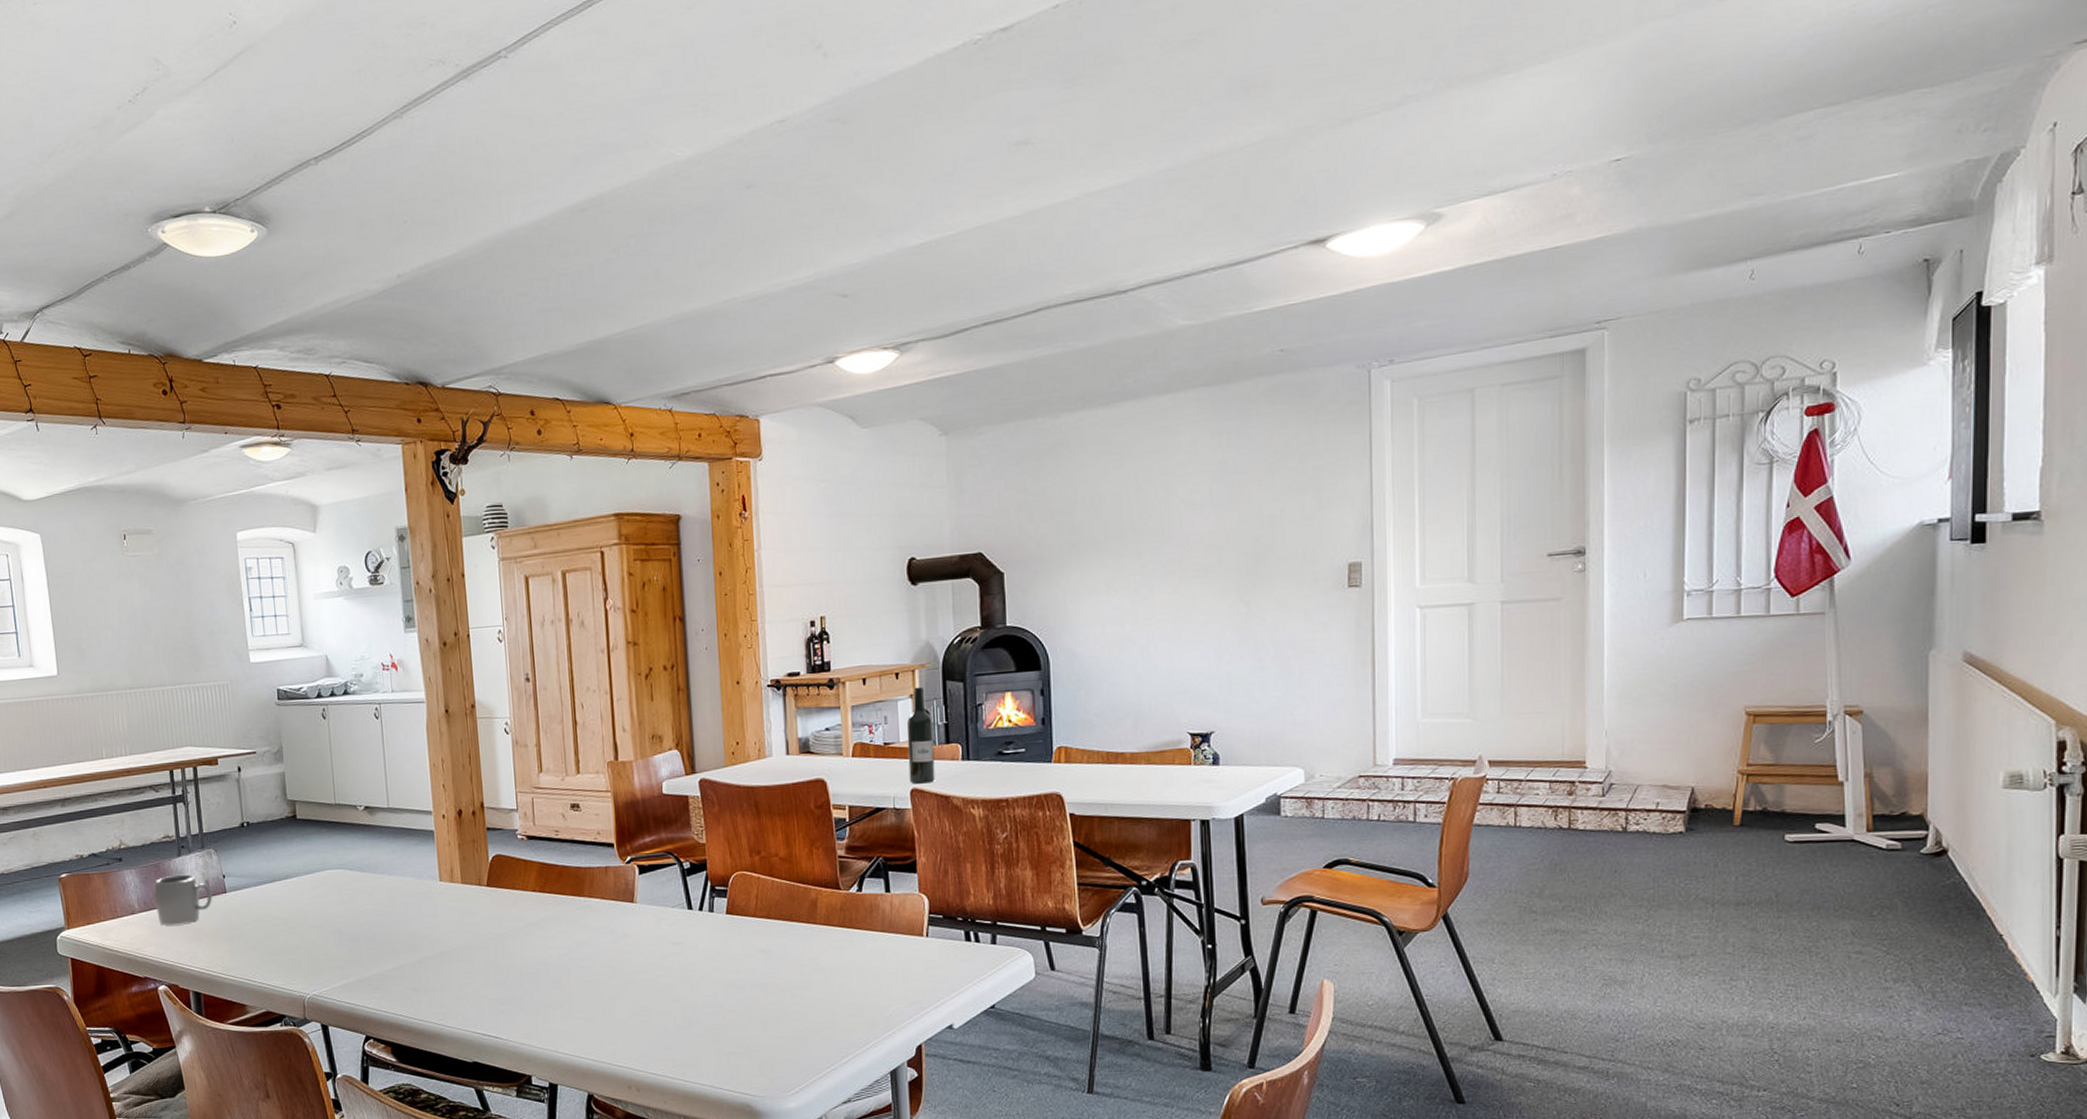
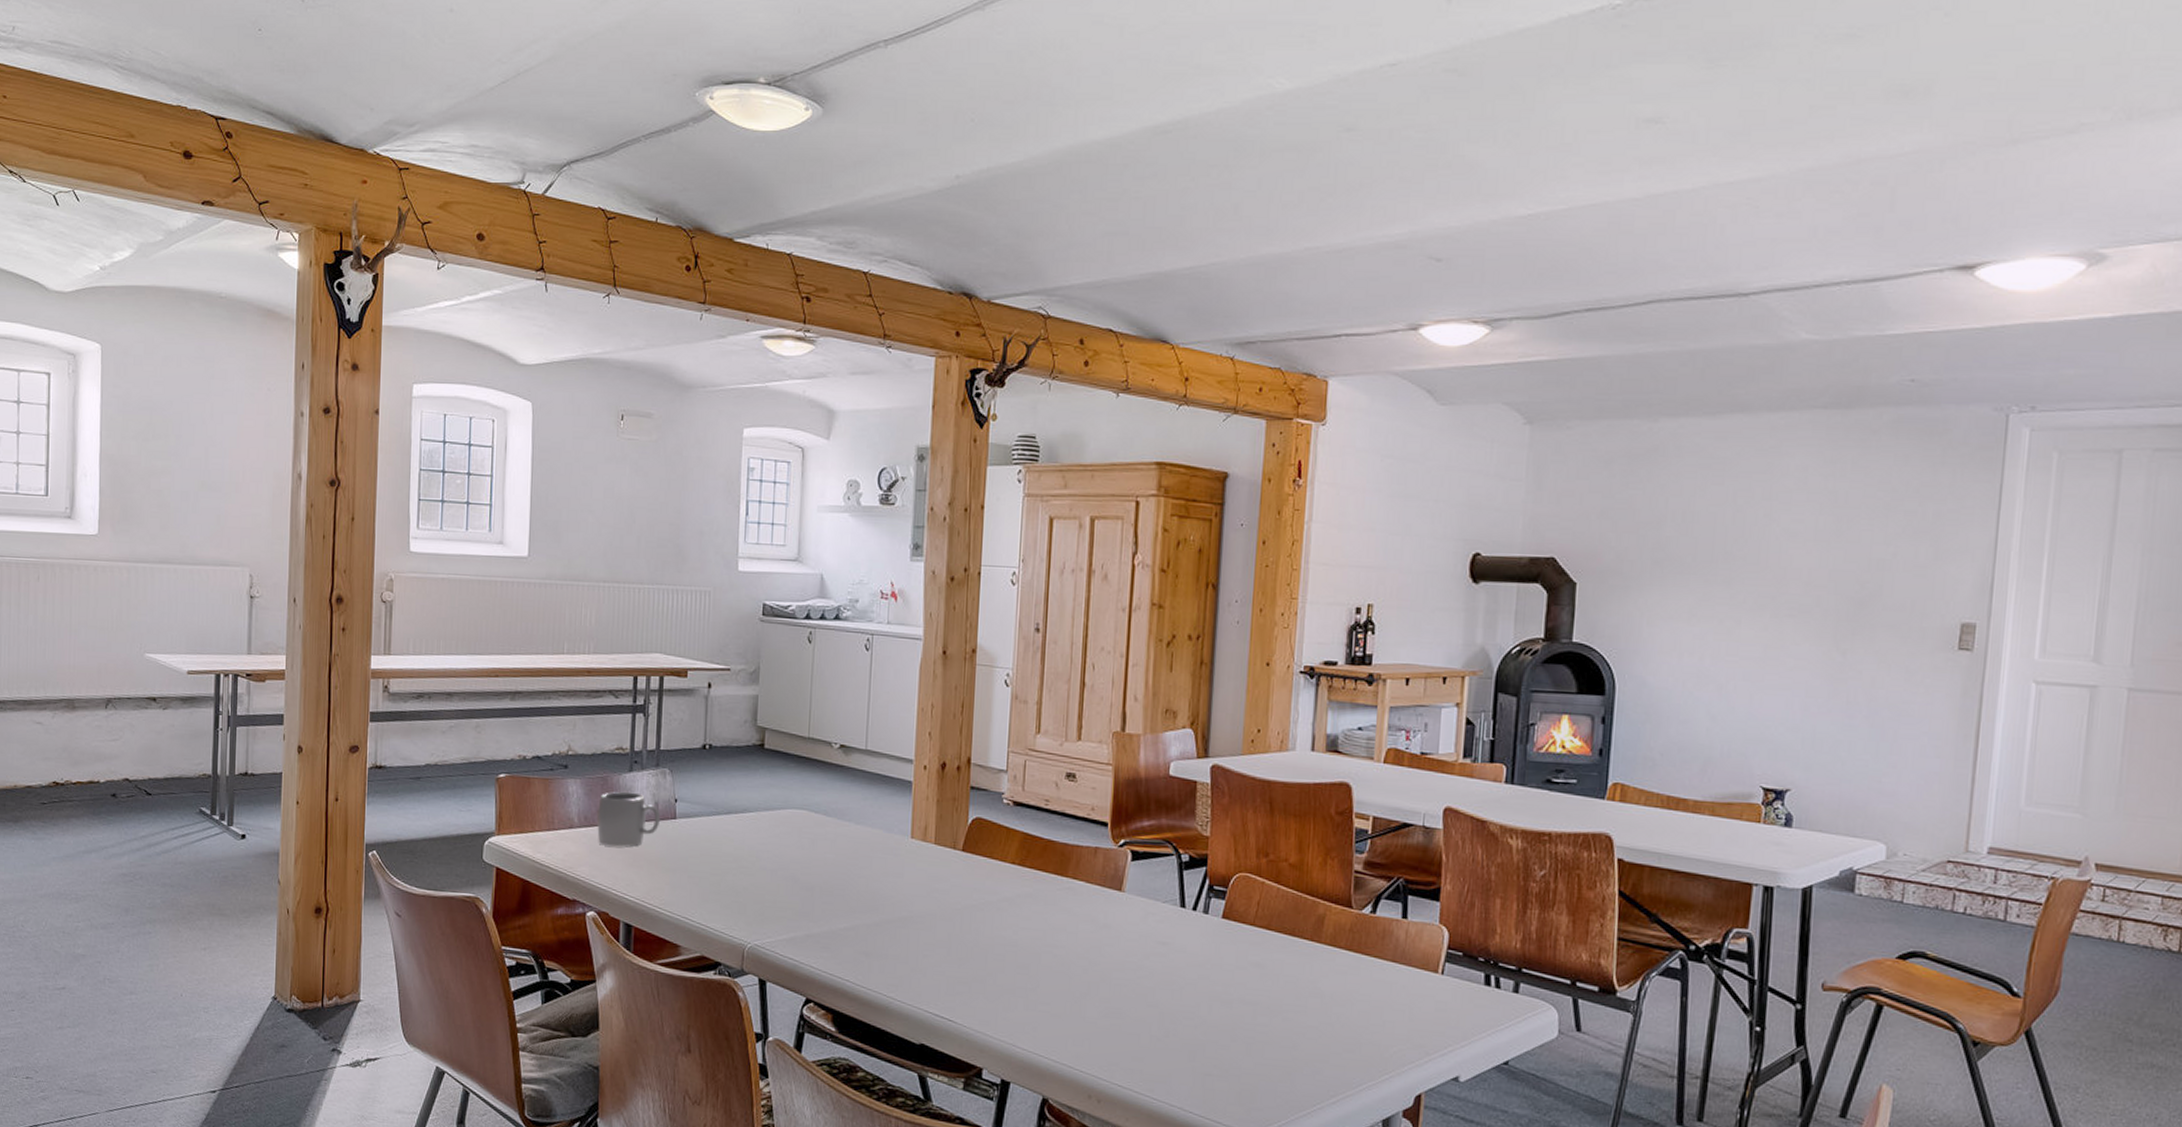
wine bottle: present [906,686,935,784] -> none [1444,695,1479,804]

